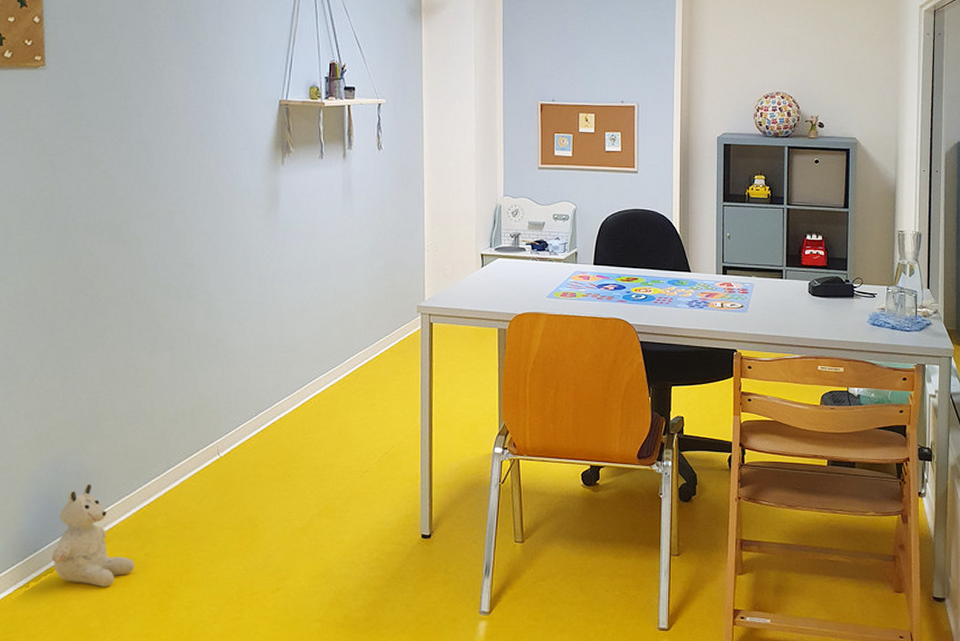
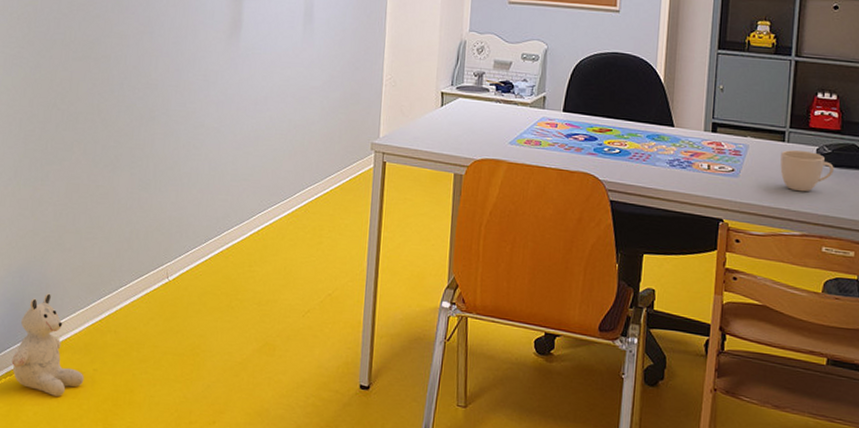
cup: none [780,286,823,321] -> present [780,150,834,192]

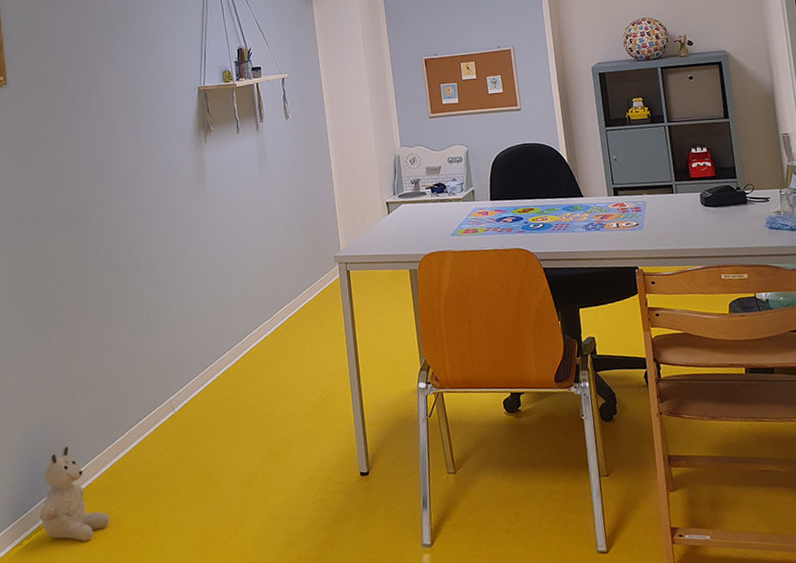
cup: present [780,150,834,192] -> none [673,197,717,233]

